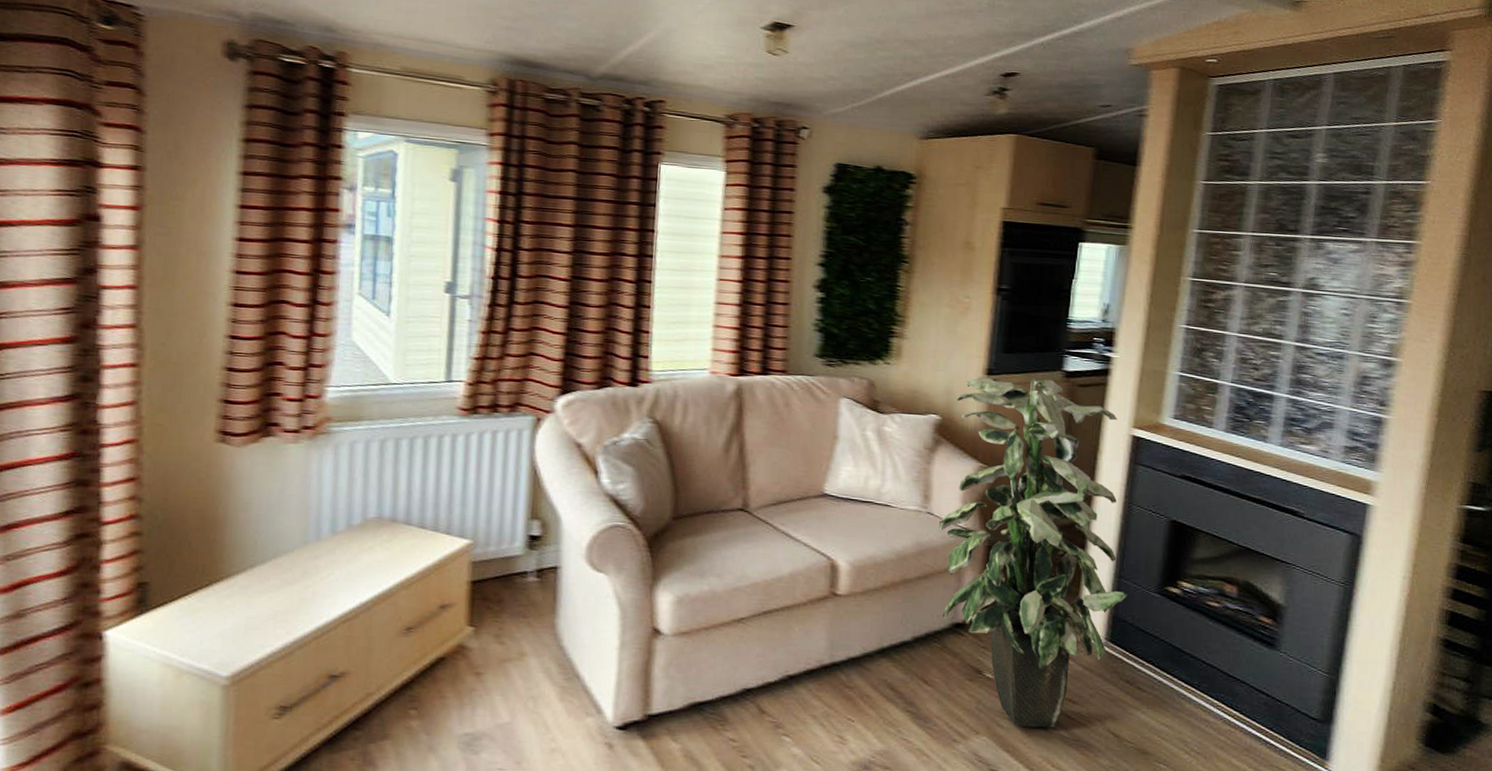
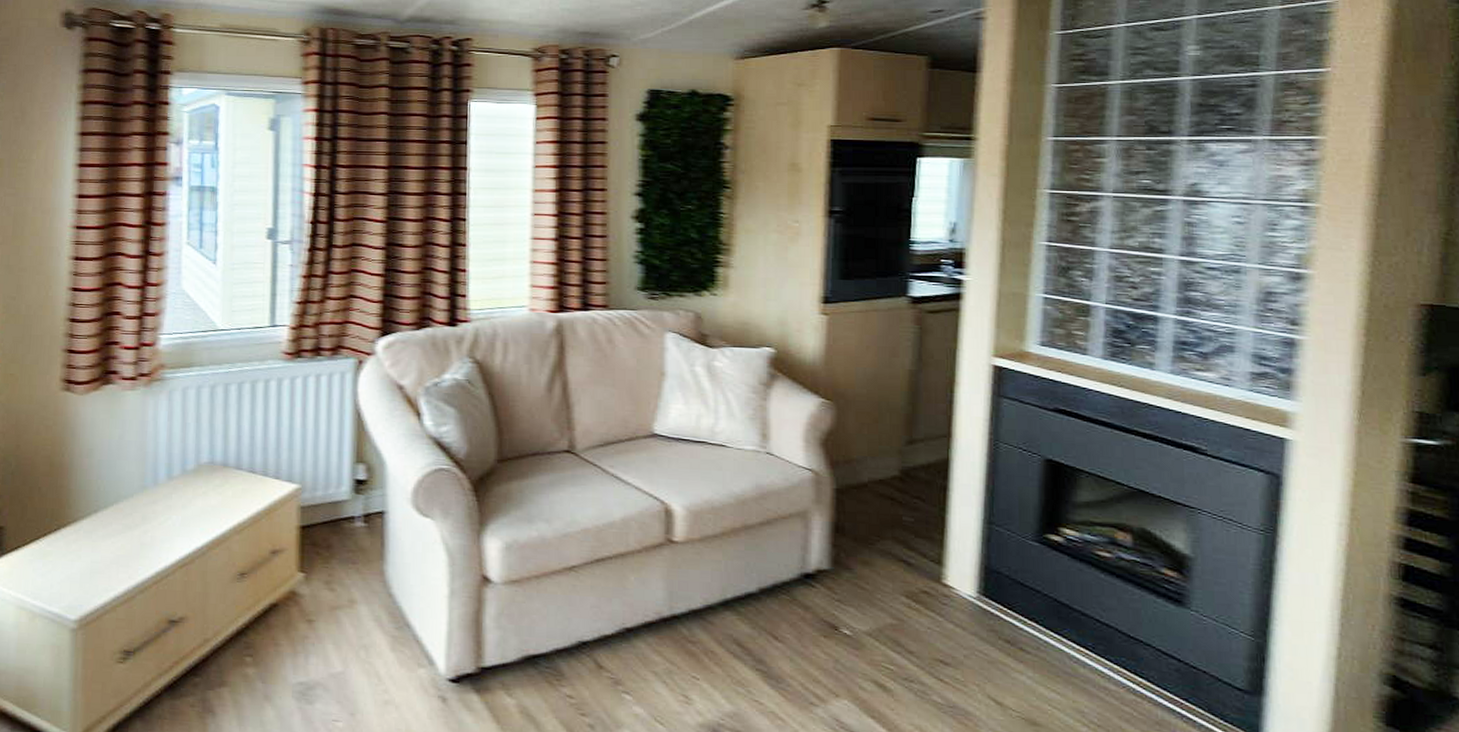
indoor plant: present [938,377,1127,728] -> none [779,305,1000,692]

